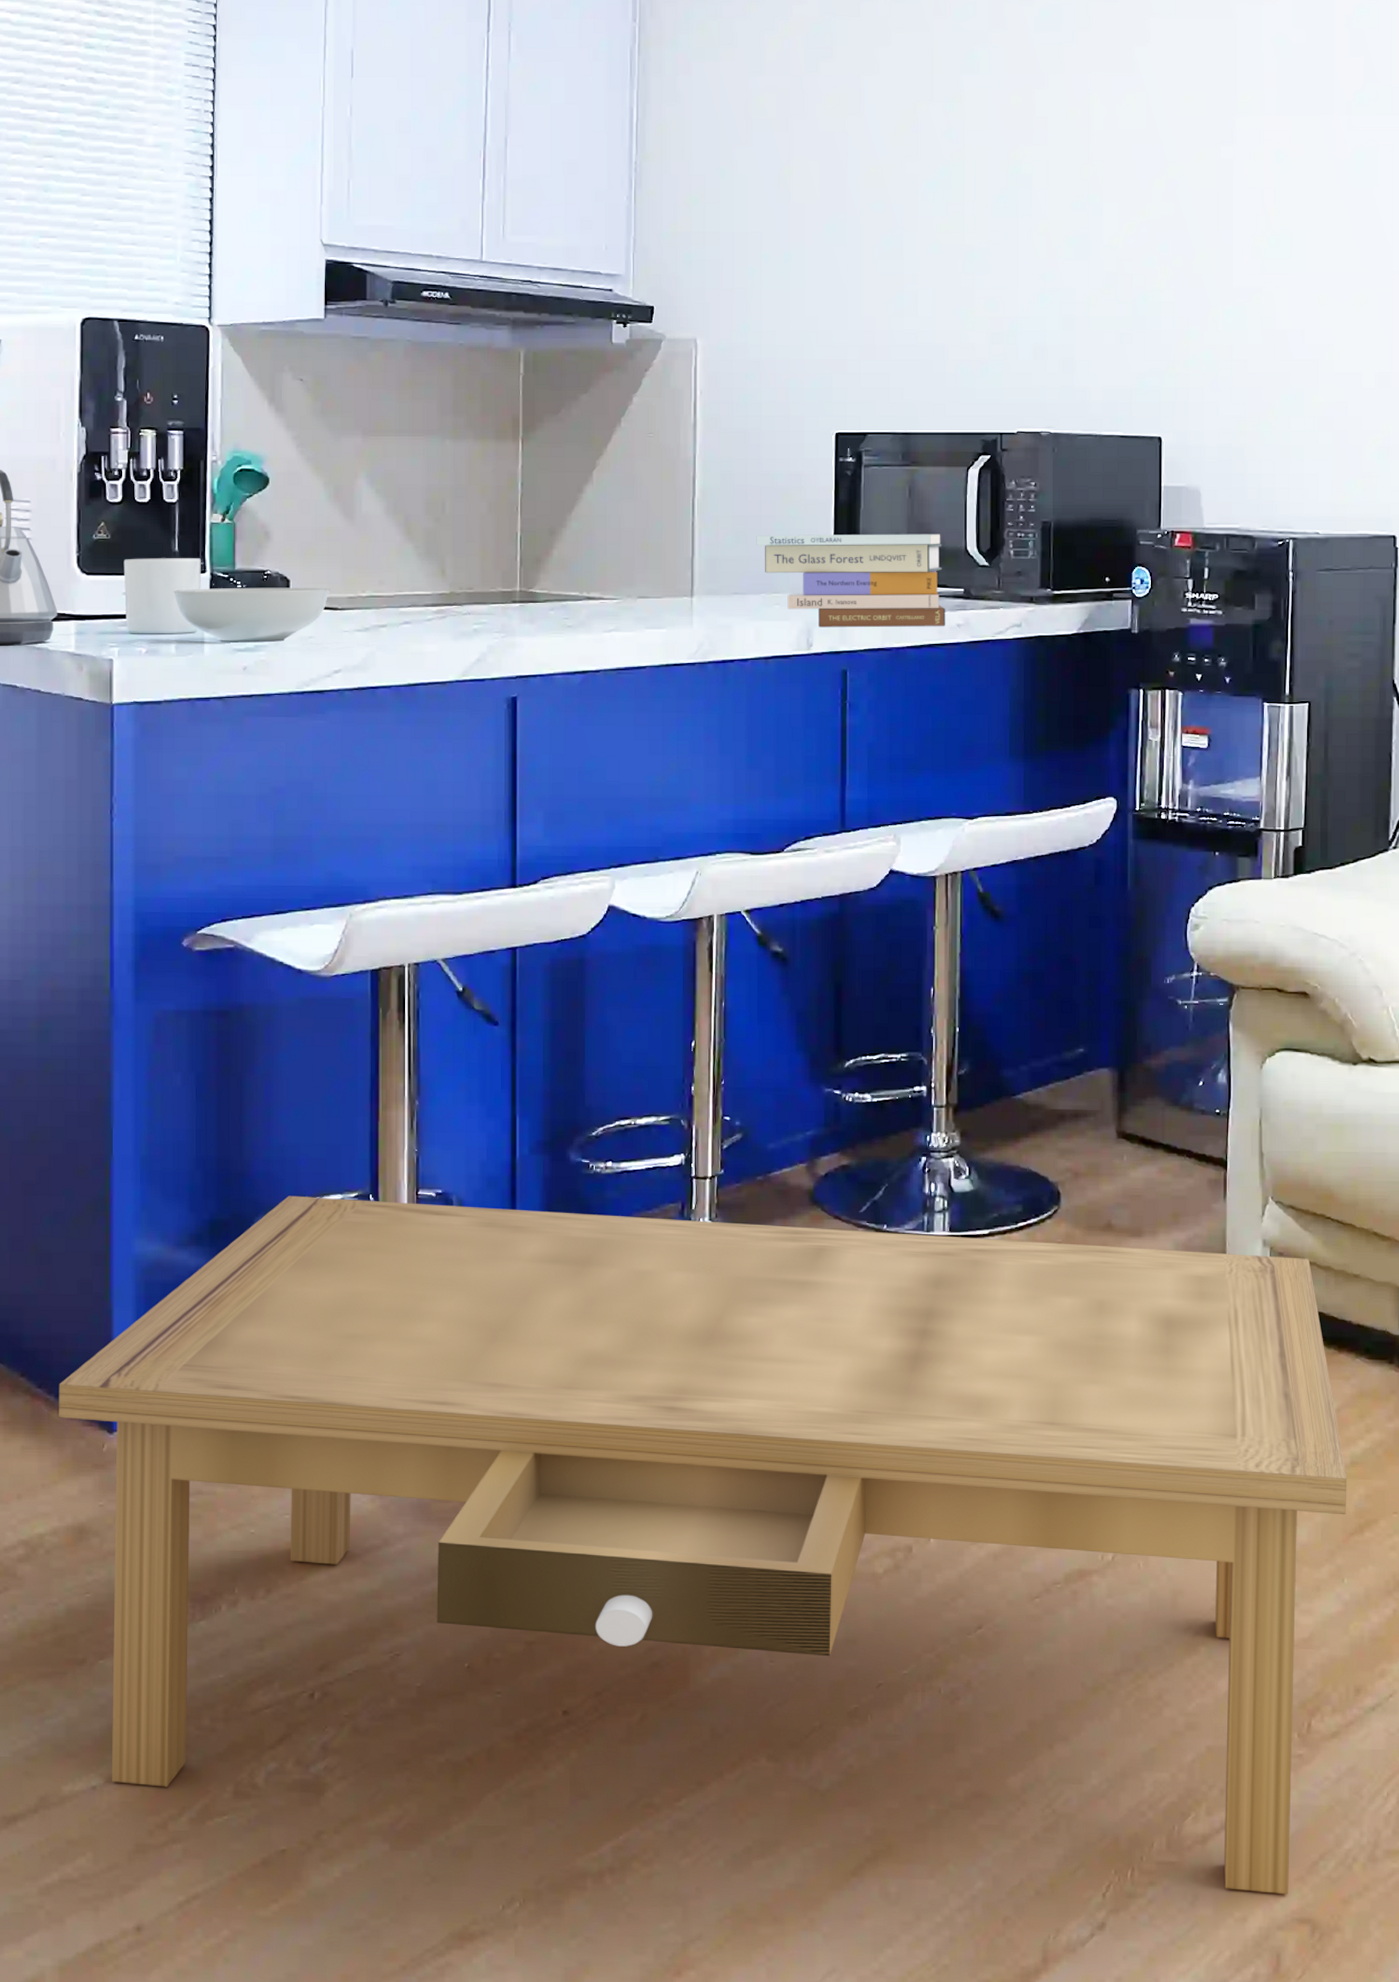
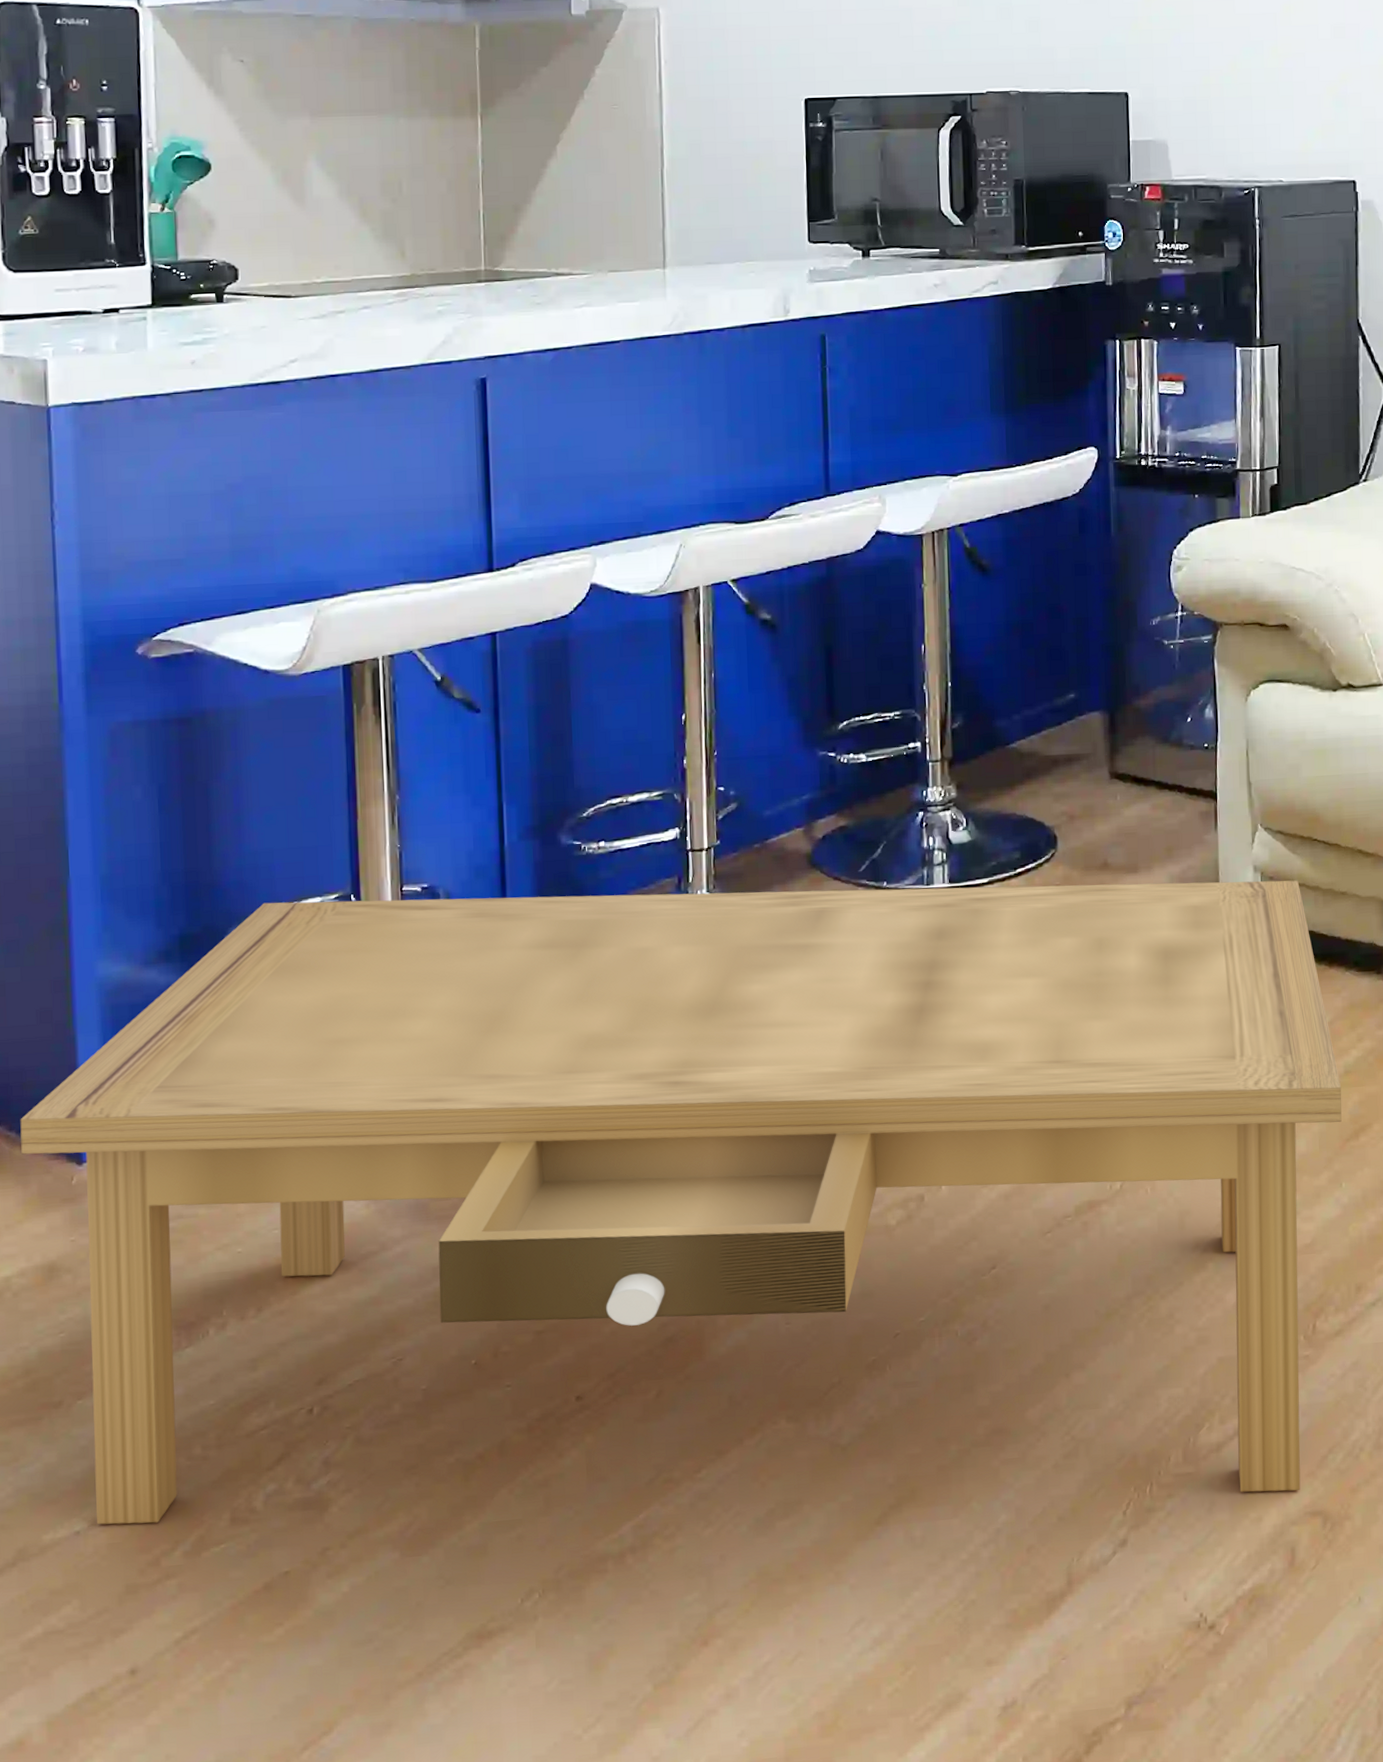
mug: present [123,558,201,636] -> none [54,250,141,334]
bowl: present [174,587,330,643] -> none [111,275,282,337]
books: present [756,534,945,628] -> none [728,195,922,294]

